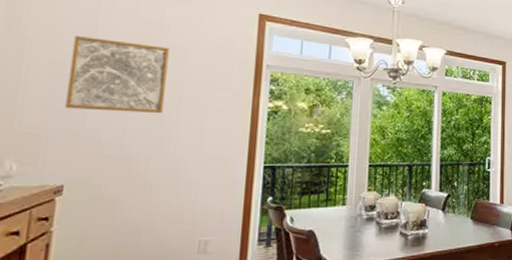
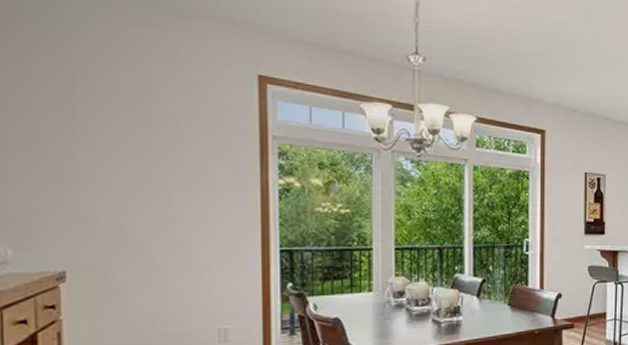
wall art: present [65,36,169,113] -> none [50,103,162,191]

